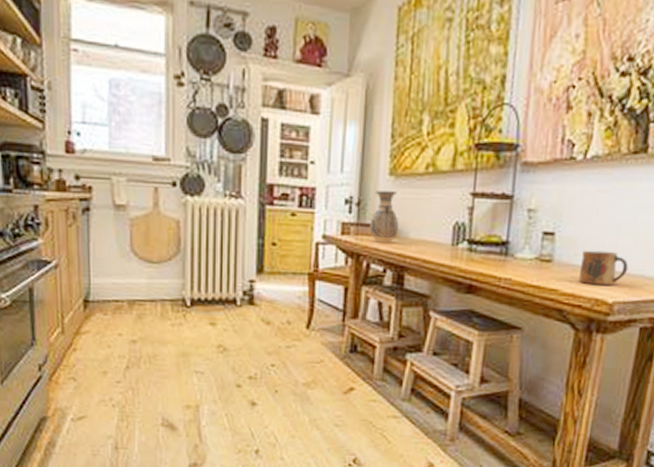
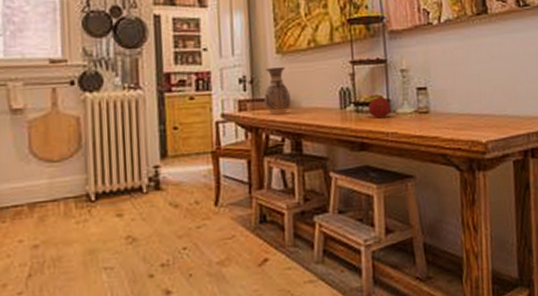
fruit: none [482,235,509,261] -> present [368,95,390,119]
mug: present [578,250,629,287] -> none [453,97,493,129]

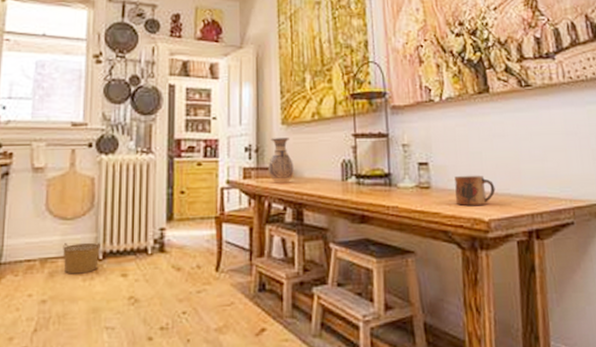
basket: none [51,183,92,218] -> present [63,242,100,274]
fruit: present [368,95,390,119] -> none [369,169,392,192]
mug: none [453,97,493,129] -> present [454,175,496,207]

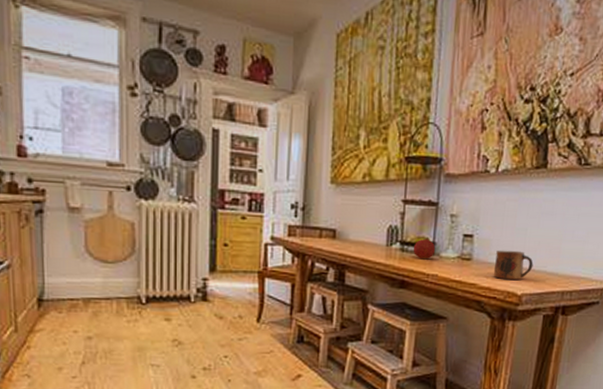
basket: present [63,242,100,274] -> none [105,285,143,316]
vase: present [267,138,294,183] -> none [313,197,340,244]
fruit: none [369,169,392,192] -> present [413,237,435,260]

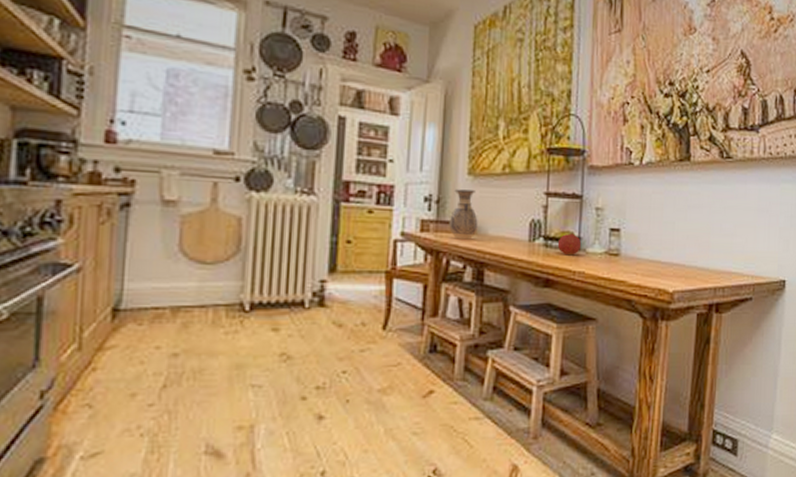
vase: none [313,197,340,244] -> present [448,189,478,240]
mug: present [493,250,534,281] -> none [642,244,683,277]

